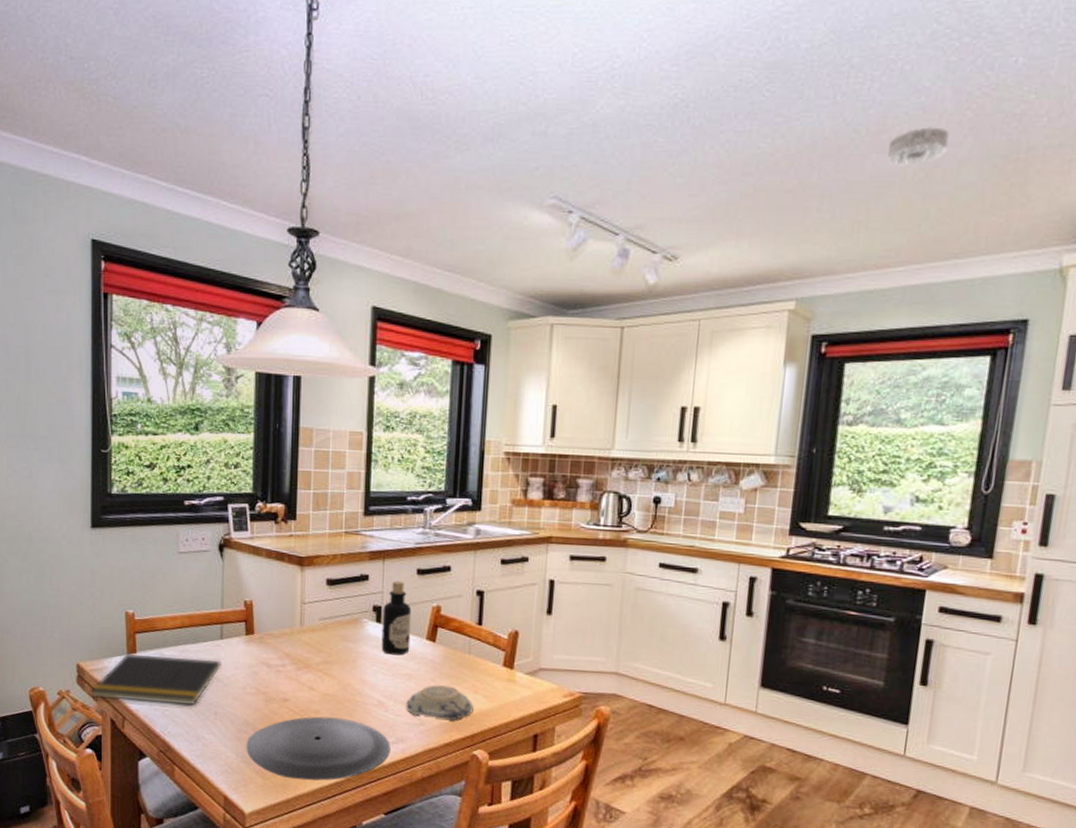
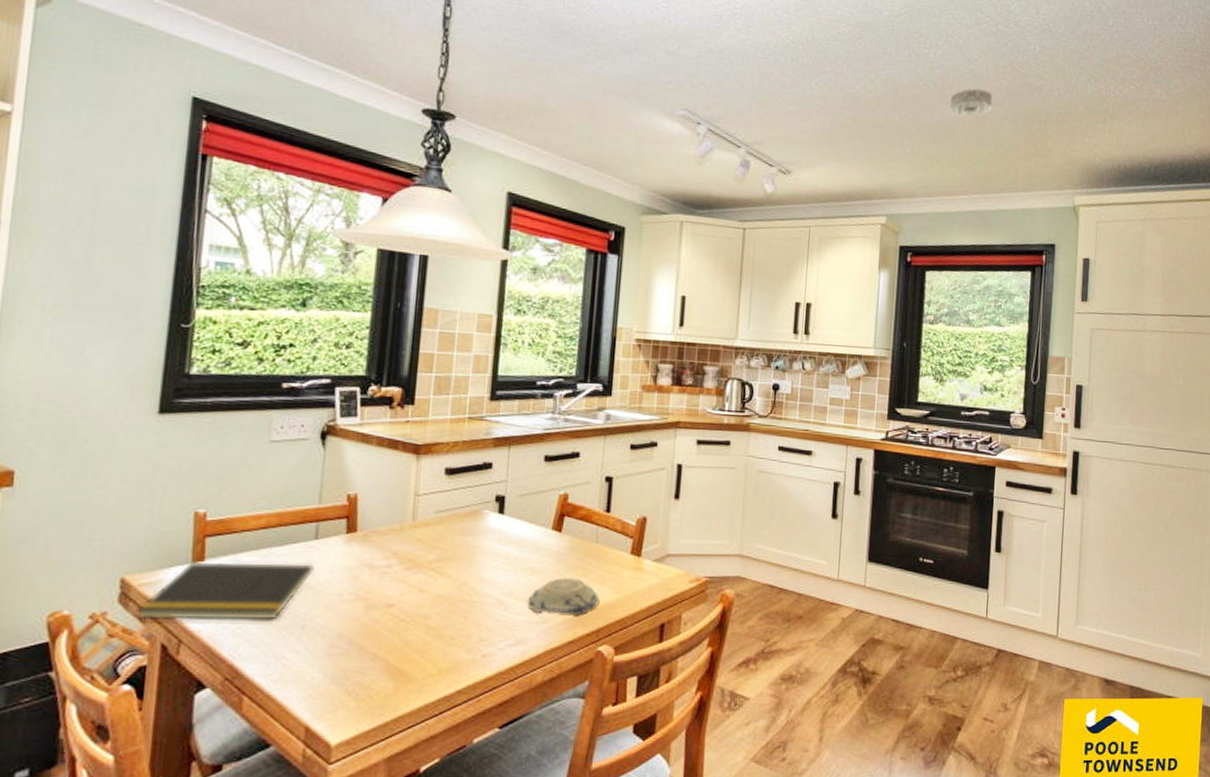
plate: present [246,716,391,781] -> none [337,622,509,698]
bottle: present [381,580,412,655] -> none [503,468,538,548]

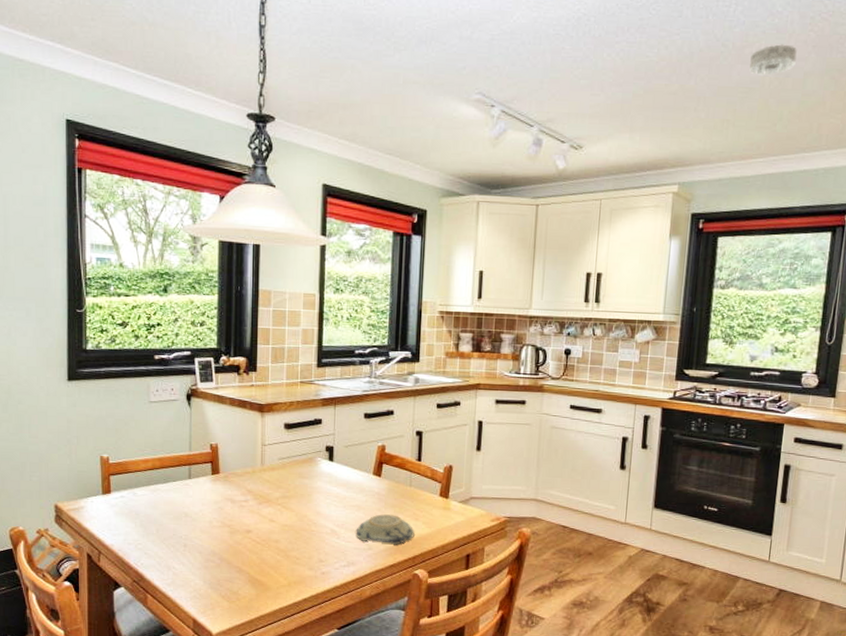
notepad: present [135,561,314,620] -> none [67,493,190,539]

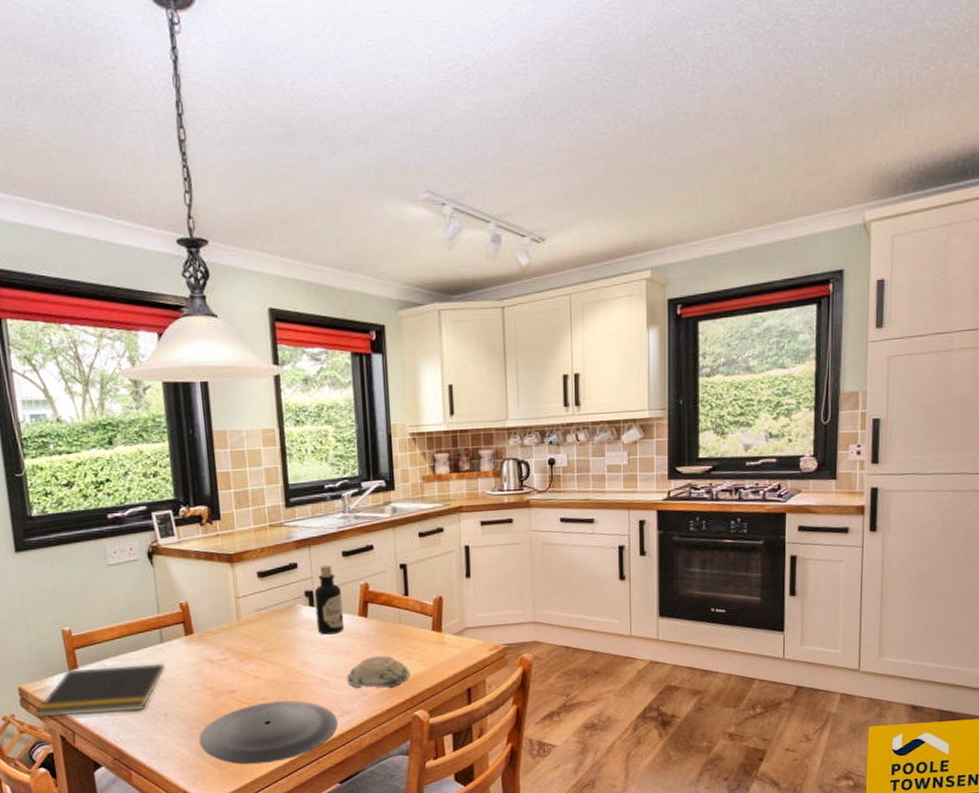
notepad: none [67,493,190,539] -> present [35,663,165,718]
plate: none [213,545,342,603] -> present [199,700,338,765]
bottle: none [333,423,360,489] -> present [314,564,344,635]
smoke detector: present [749,44,797,75] -> none [714,106,762,142]

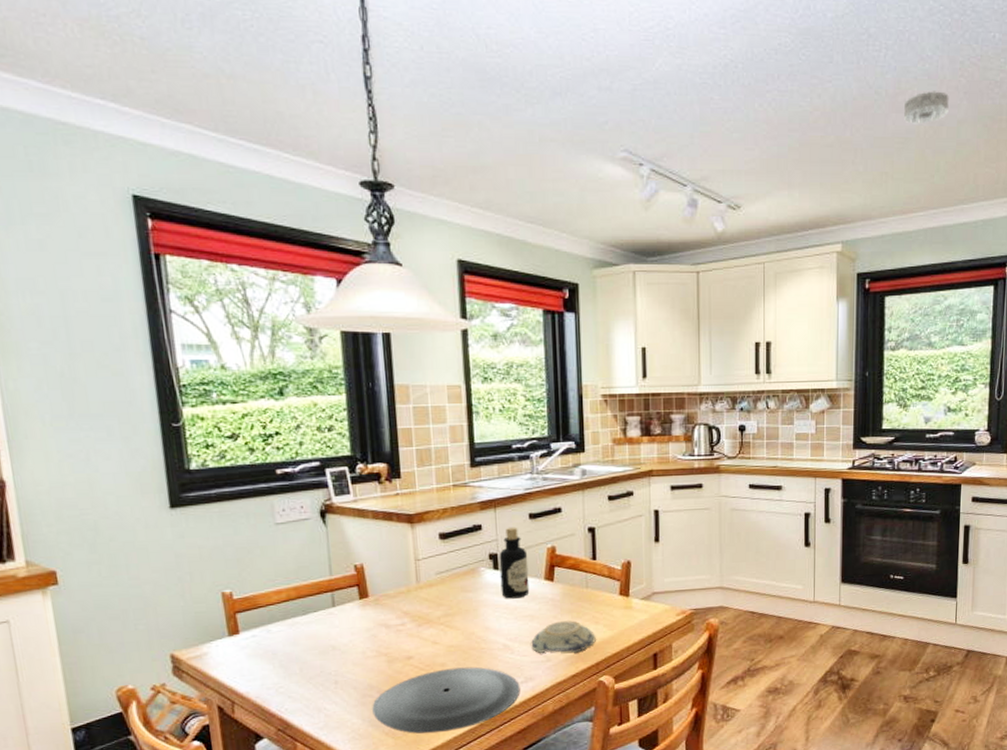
notepad: present [35,663,165,718] -> none [189,628,337,687]
smoke detector: none [714,106,762,142] -> present [904,91,949,124]

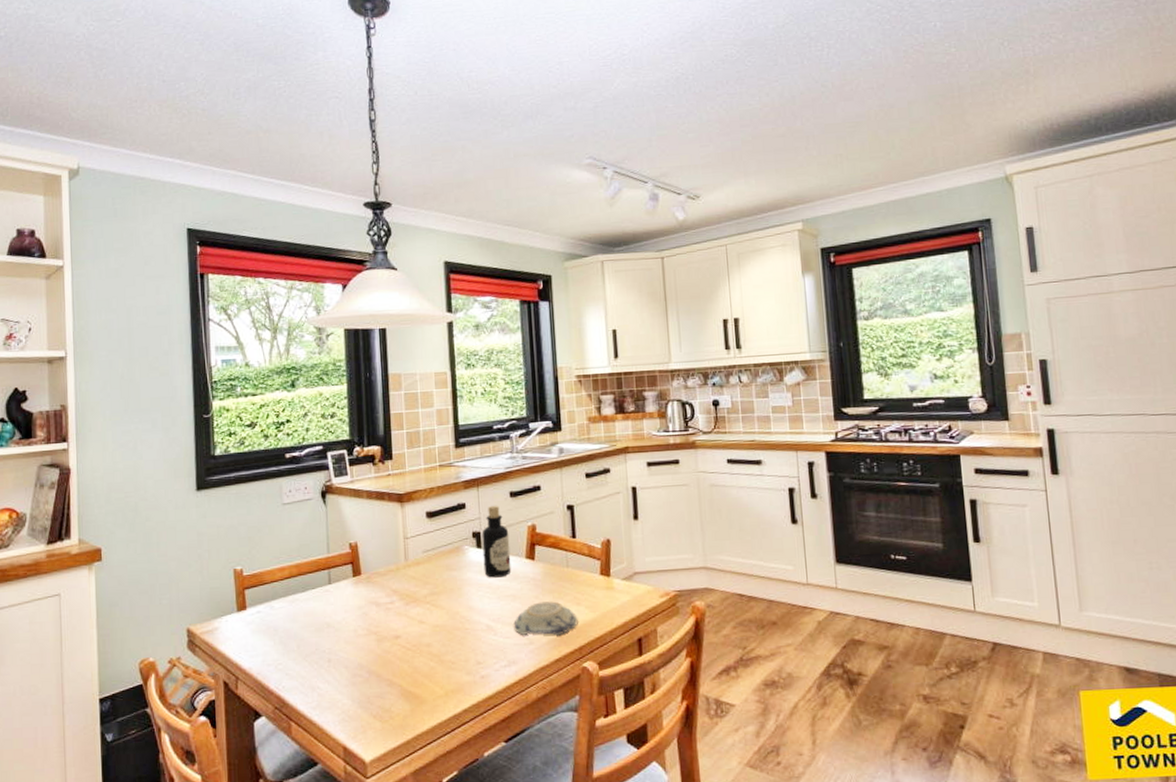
plate: present [372,667,520,734] -> none [361,648,504,719]
smoke detector: present [904,91,949,124] -> none [852,78,897,109]

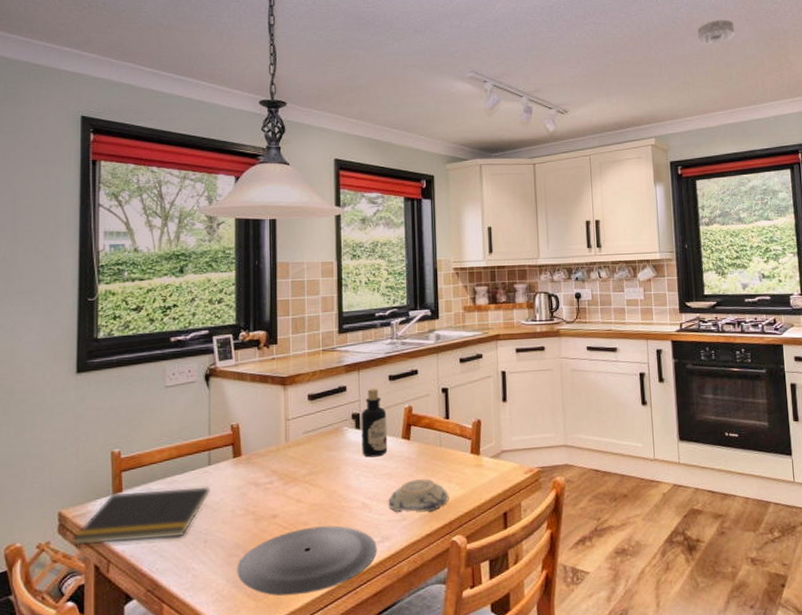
notepad: none [201,606,332,661] -> present [72,487,210,545]
plate: none [361,648,504,719] -> present [237,525,377,597]
smoke detector: none [852,78,897,109] -> present [698,19,735,44]

